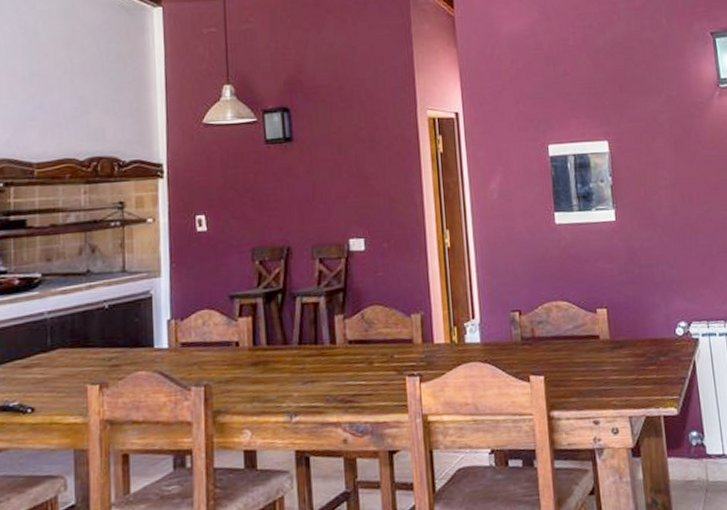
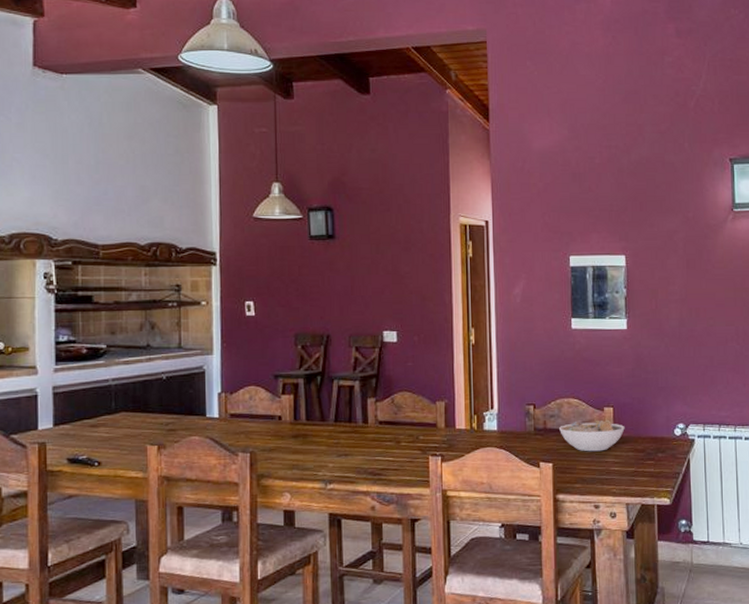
bowl: none [549,322,621,360] -> present [559,419,625,452]

